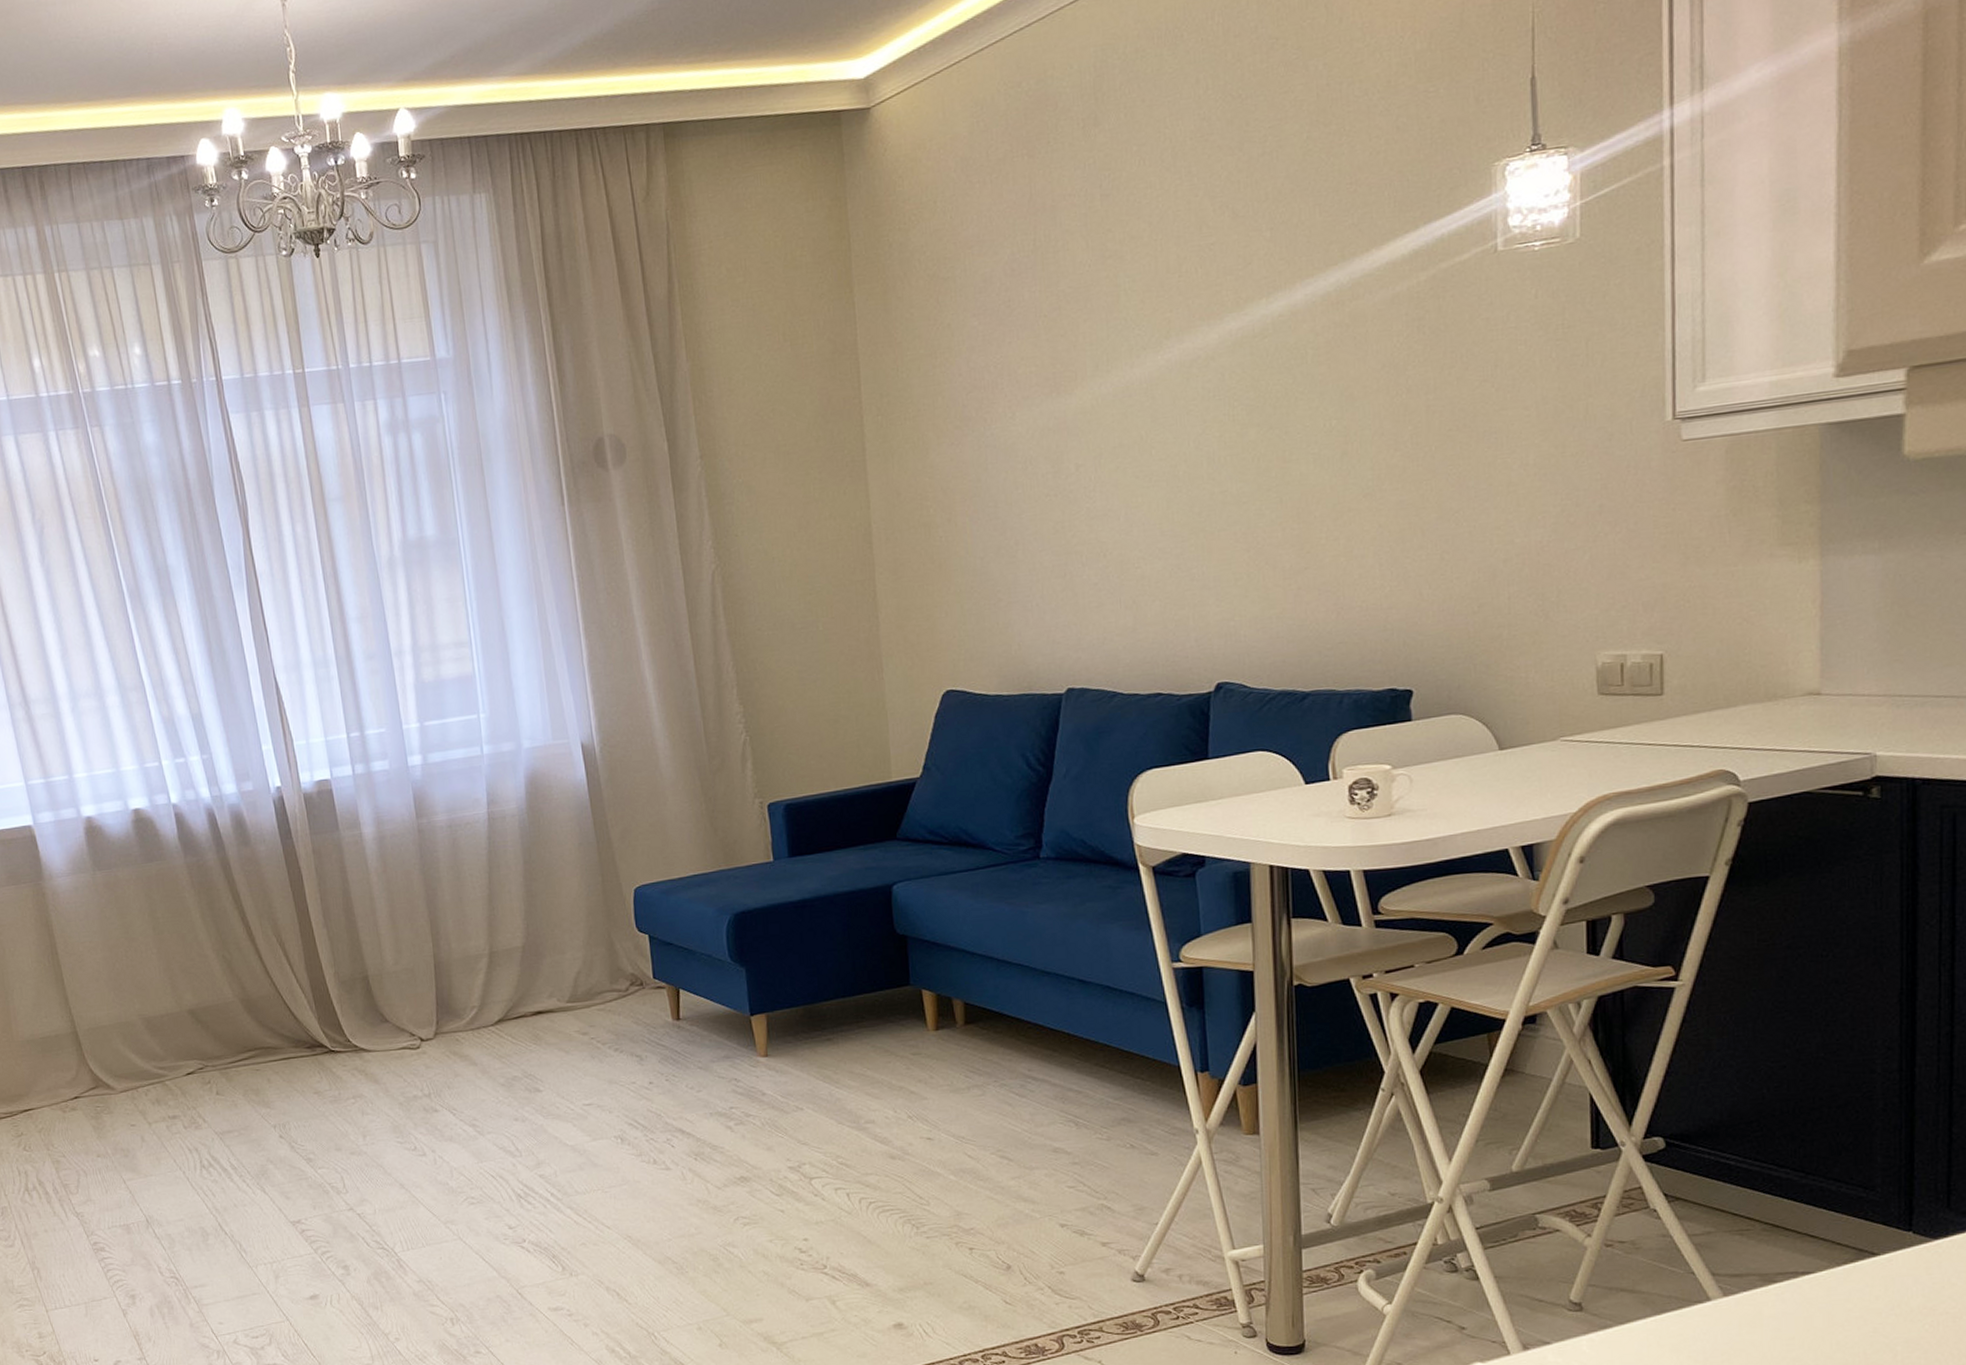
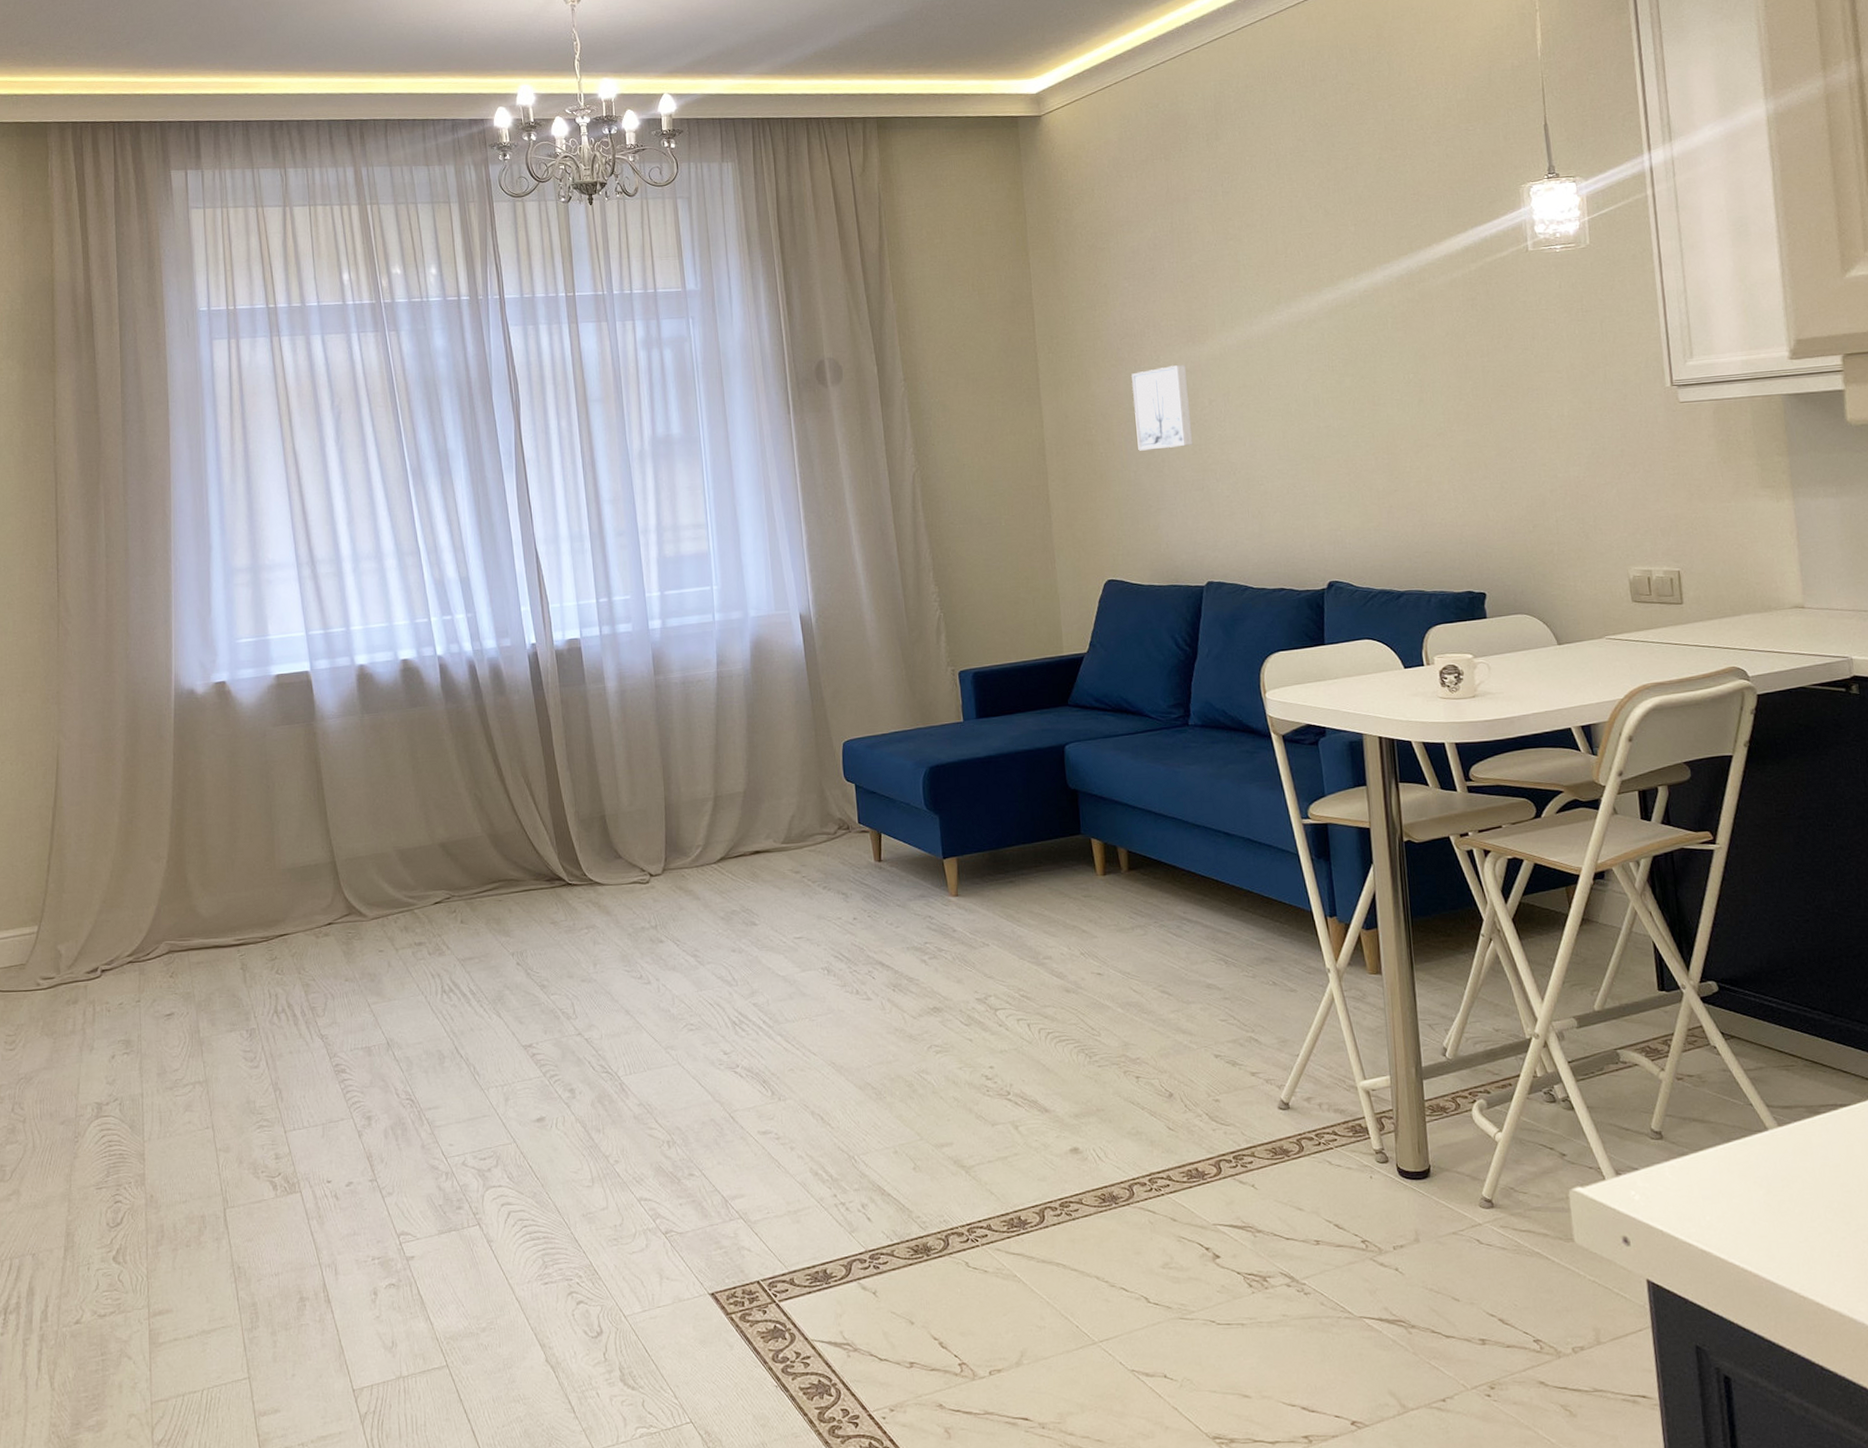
wall art: none [980,422,1055,533] -> present [1131,365,1193,451]

